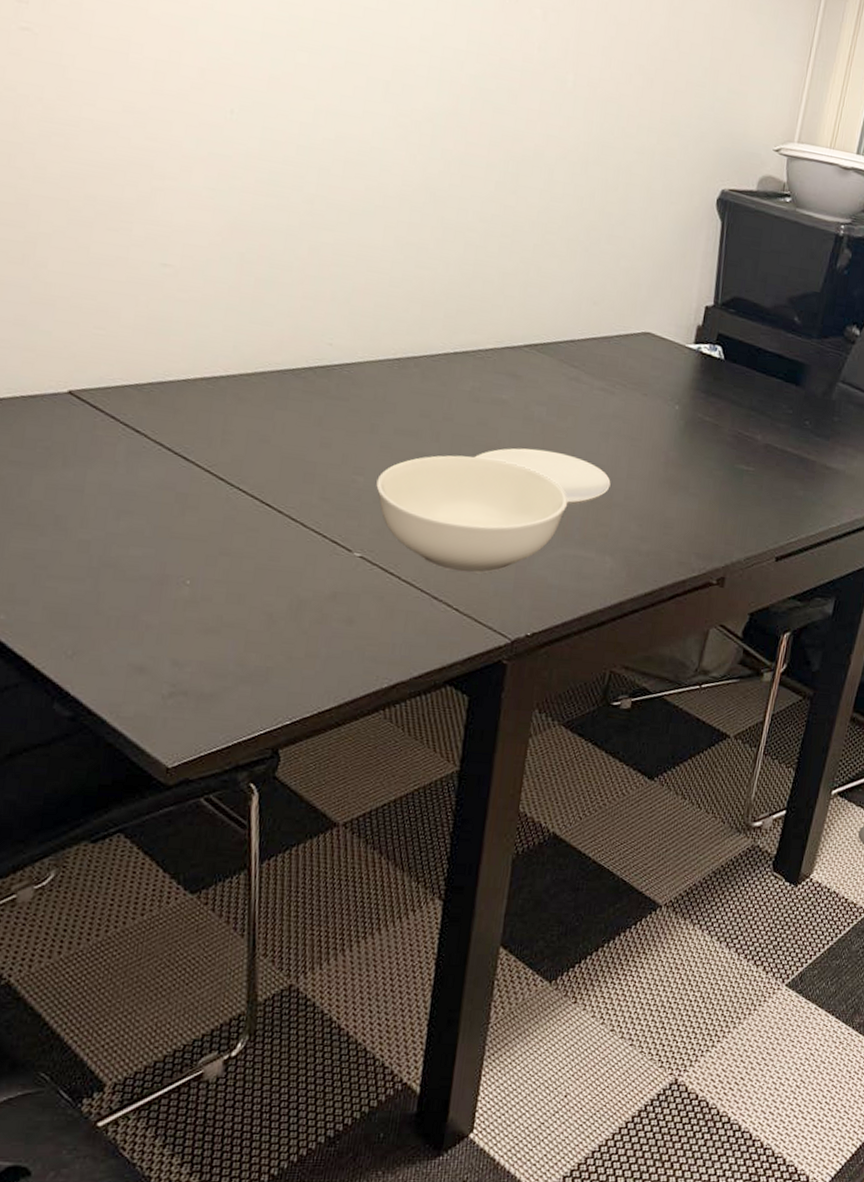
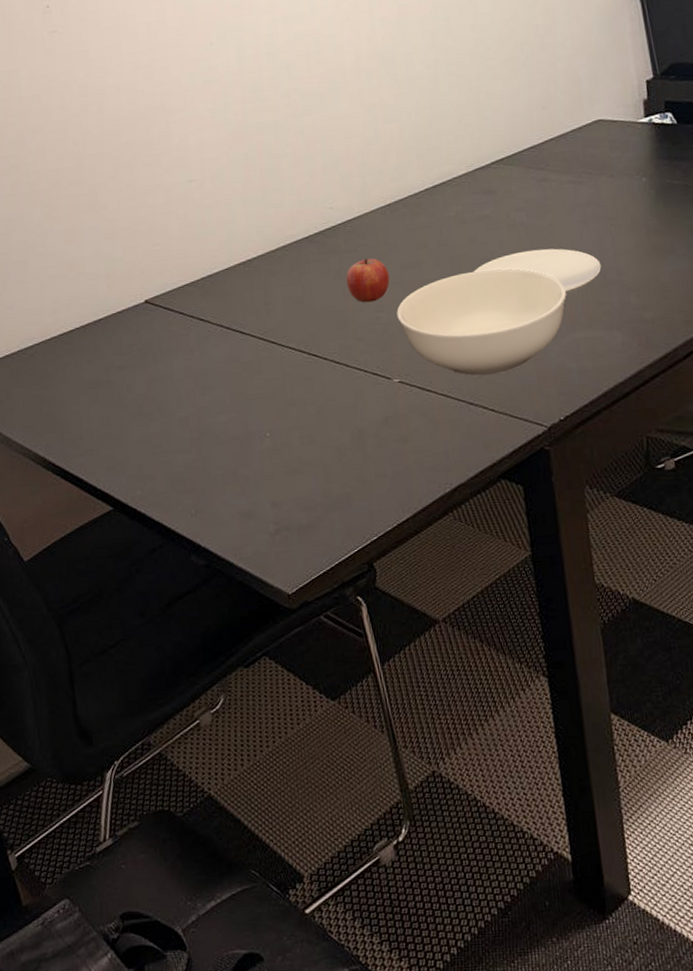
fruit: none [326,411,380,462] -> present [346,258,390,303]

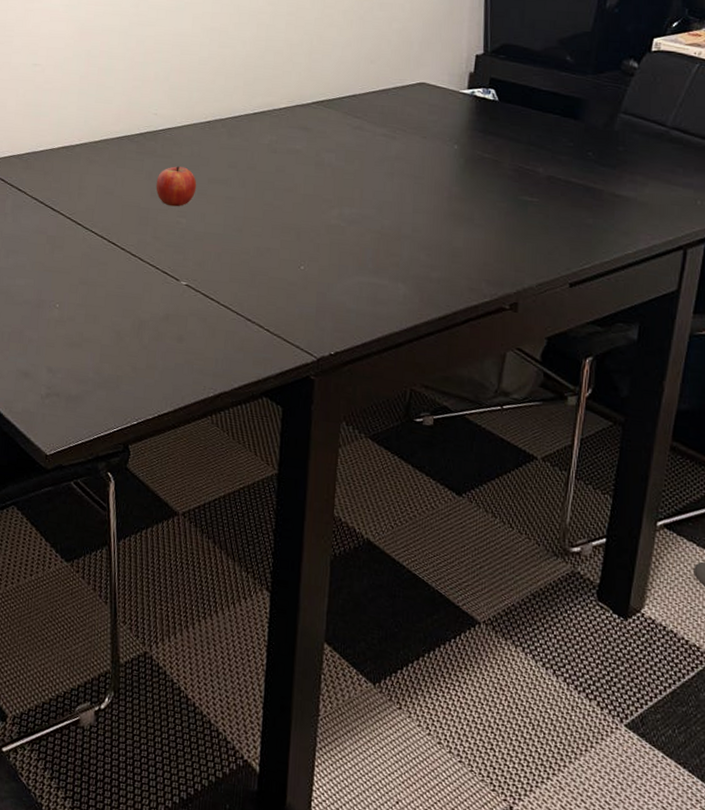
bowl: present [396,268,566,377] -> none [196,198,359,299]
plate: present [473,248,602,293] -> none [275,189,398,238]

